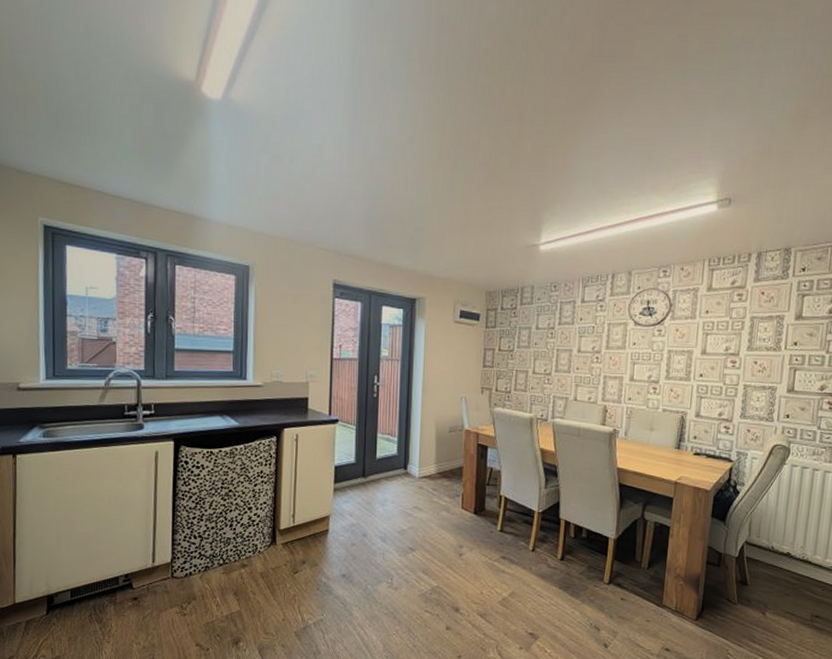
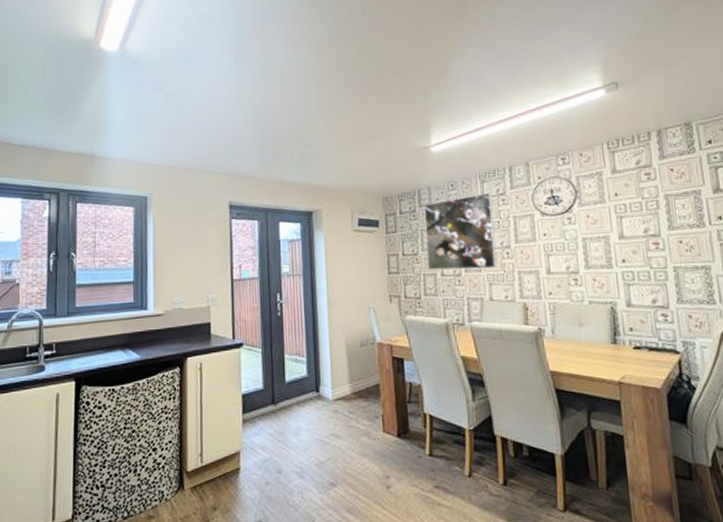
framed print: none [521,297,591,371] -> present [423,192,498,271]

